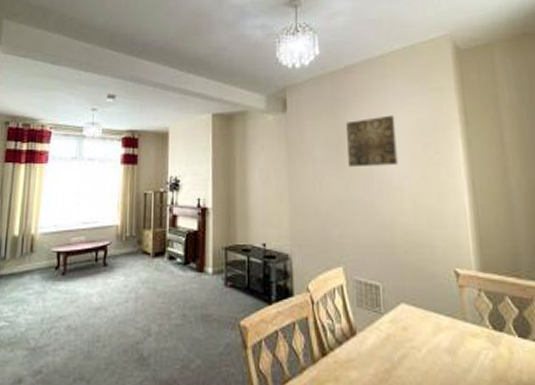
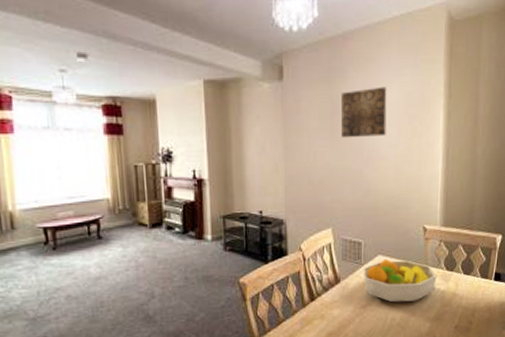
fruit bowl: none [383,308,482,370] -> present [363,258,437,303]

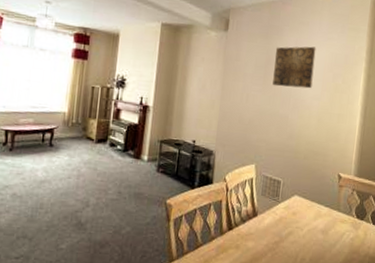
fruit bowl: present [363,258,437,303] -> none [279,199,348,244]

